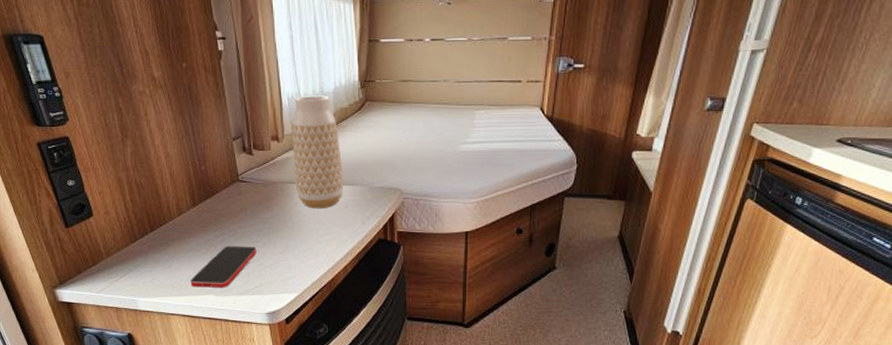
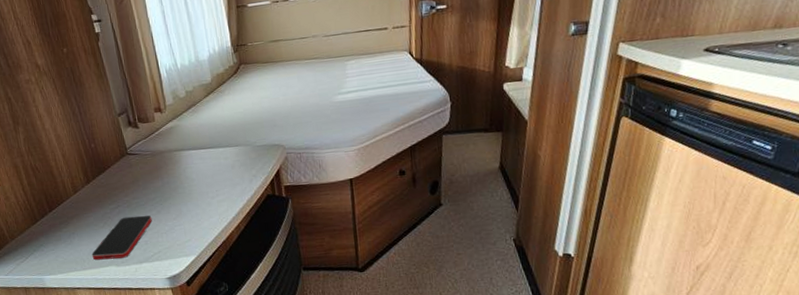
vase: present [291,95,343,209] -> none [172,63,229,173]

